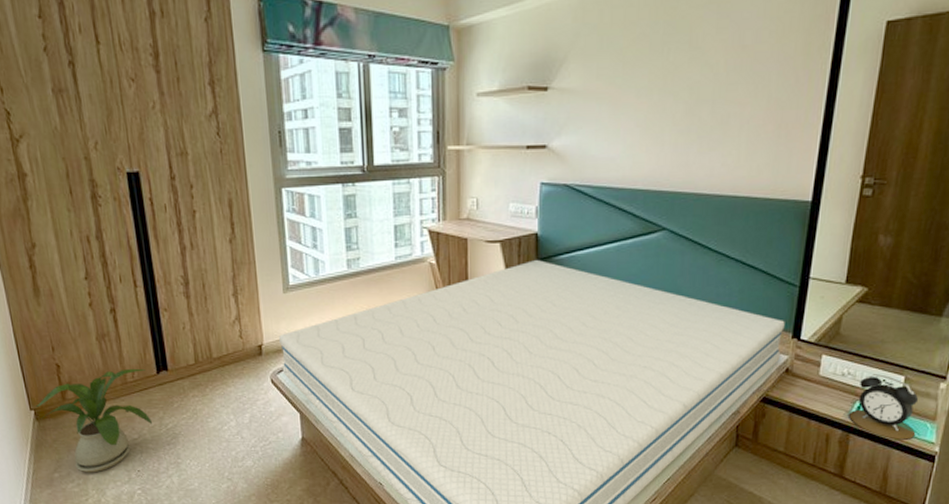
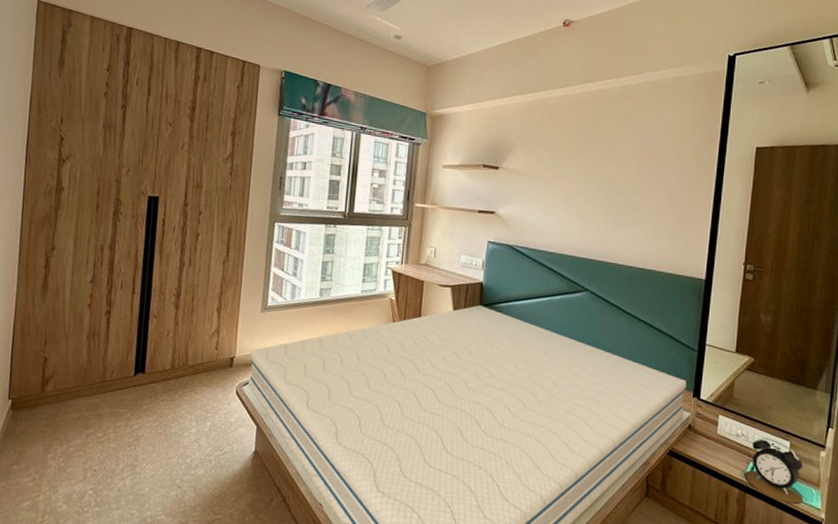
house plant: present [36,368,152,473] -> none [15,368,124,469]

